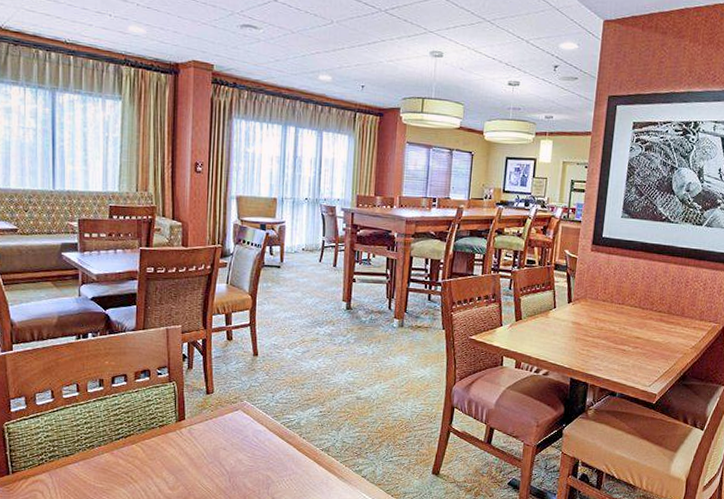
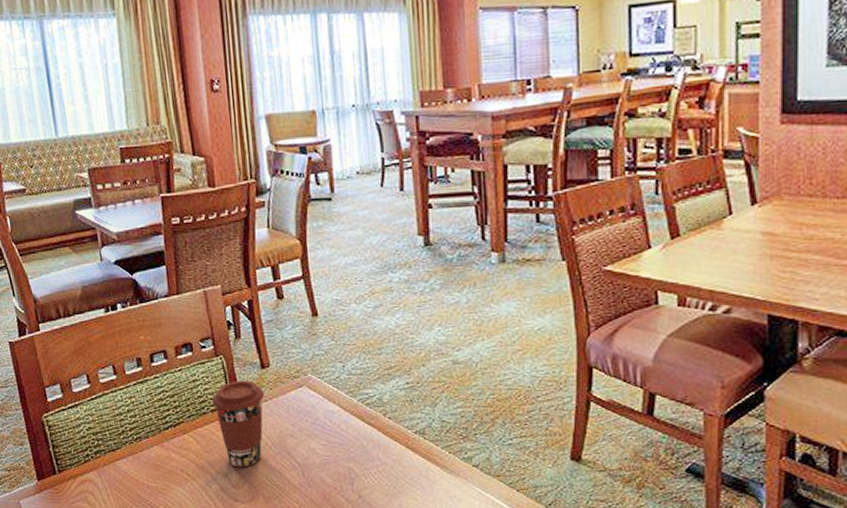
coffee cup: none [161,402,207,474] -> present [212,380,265,468]

